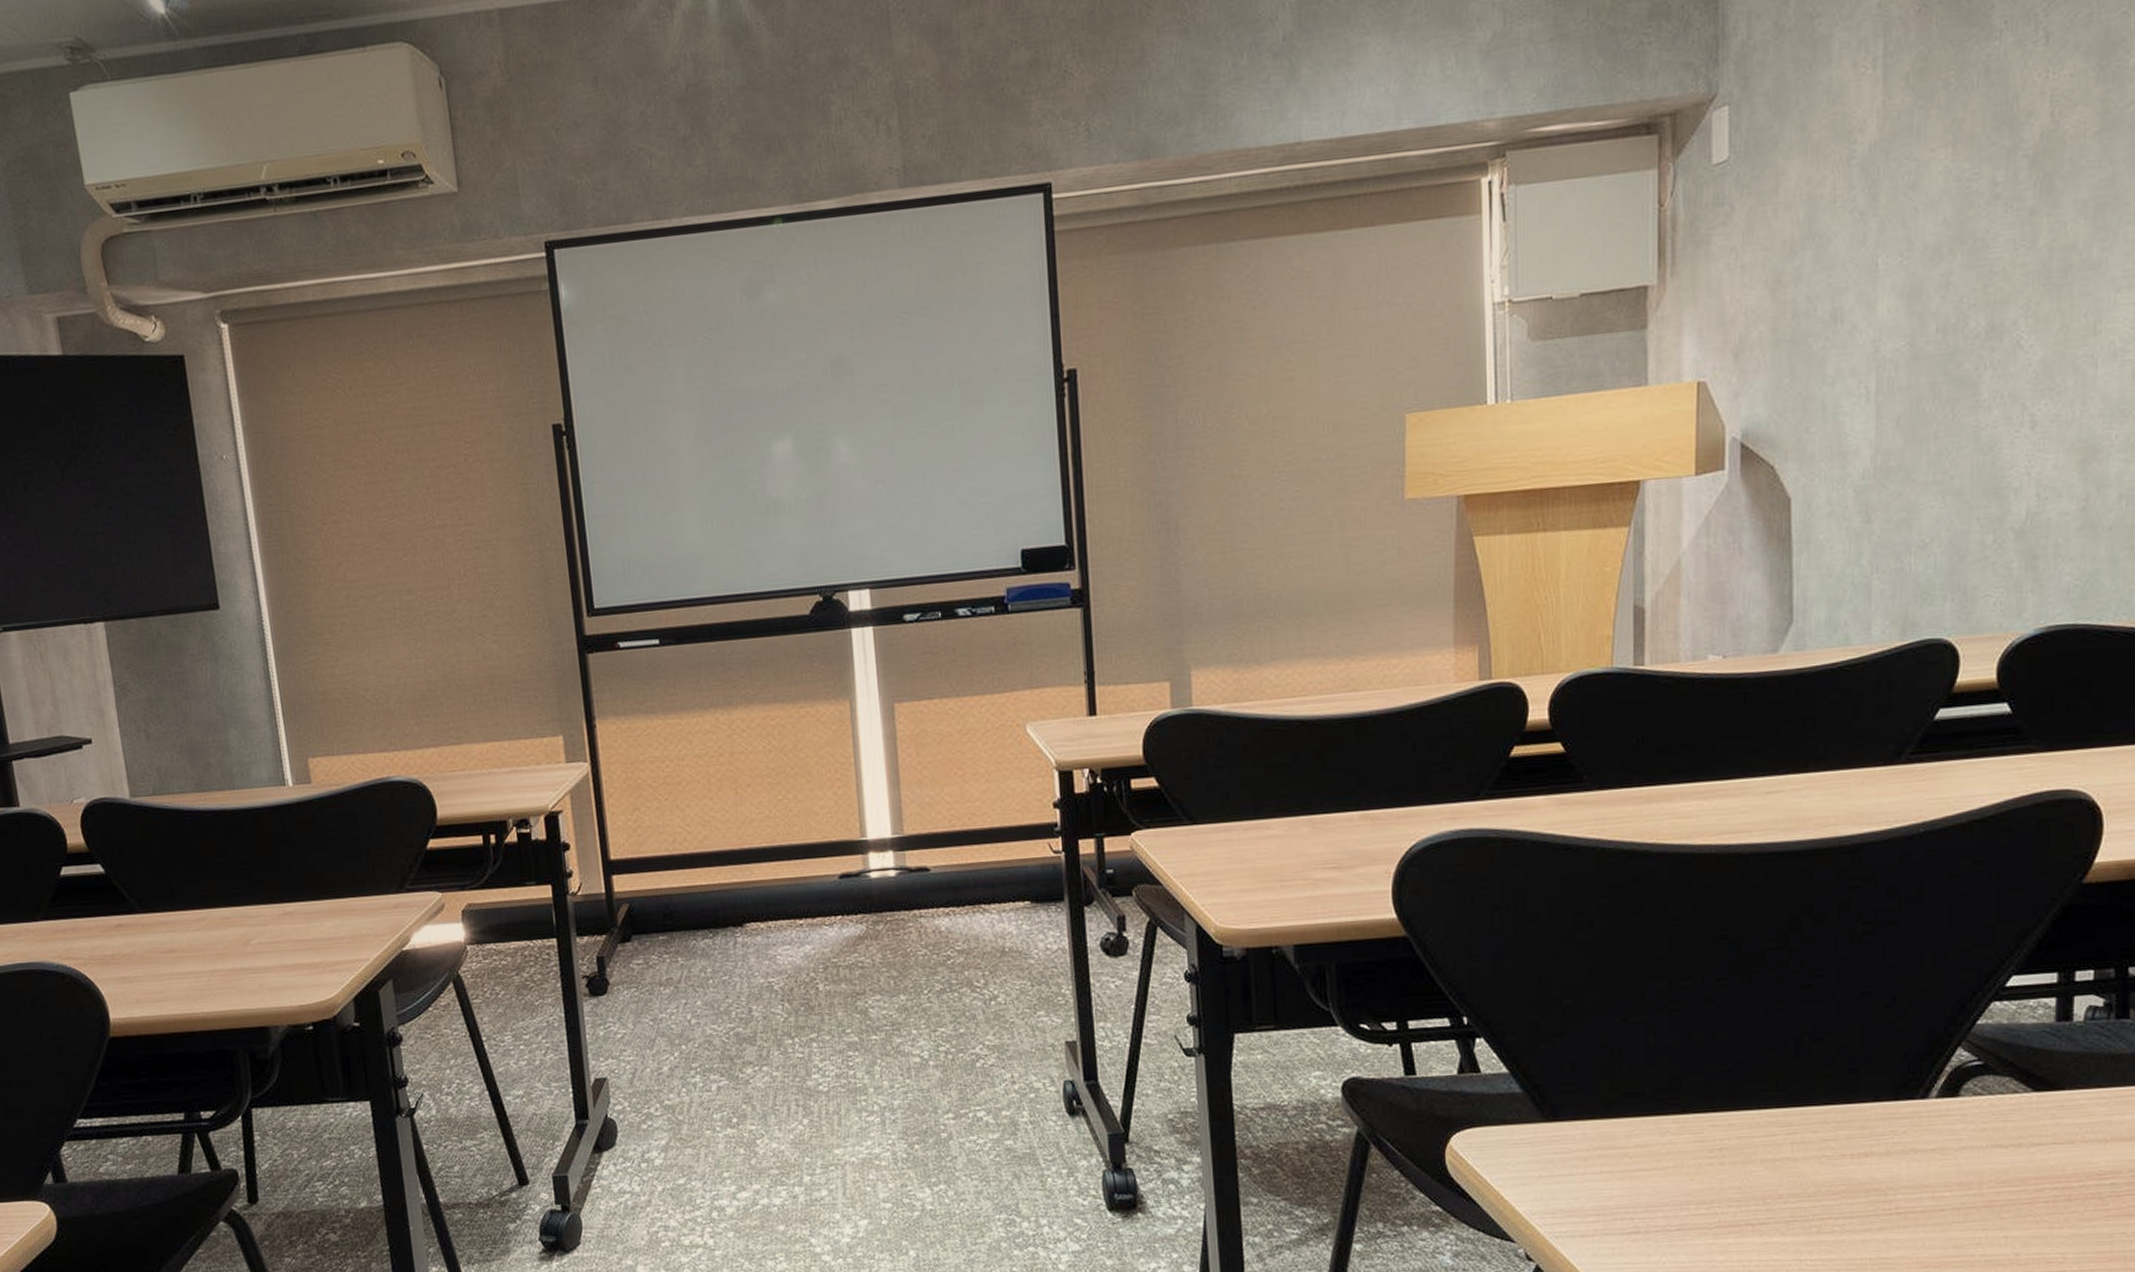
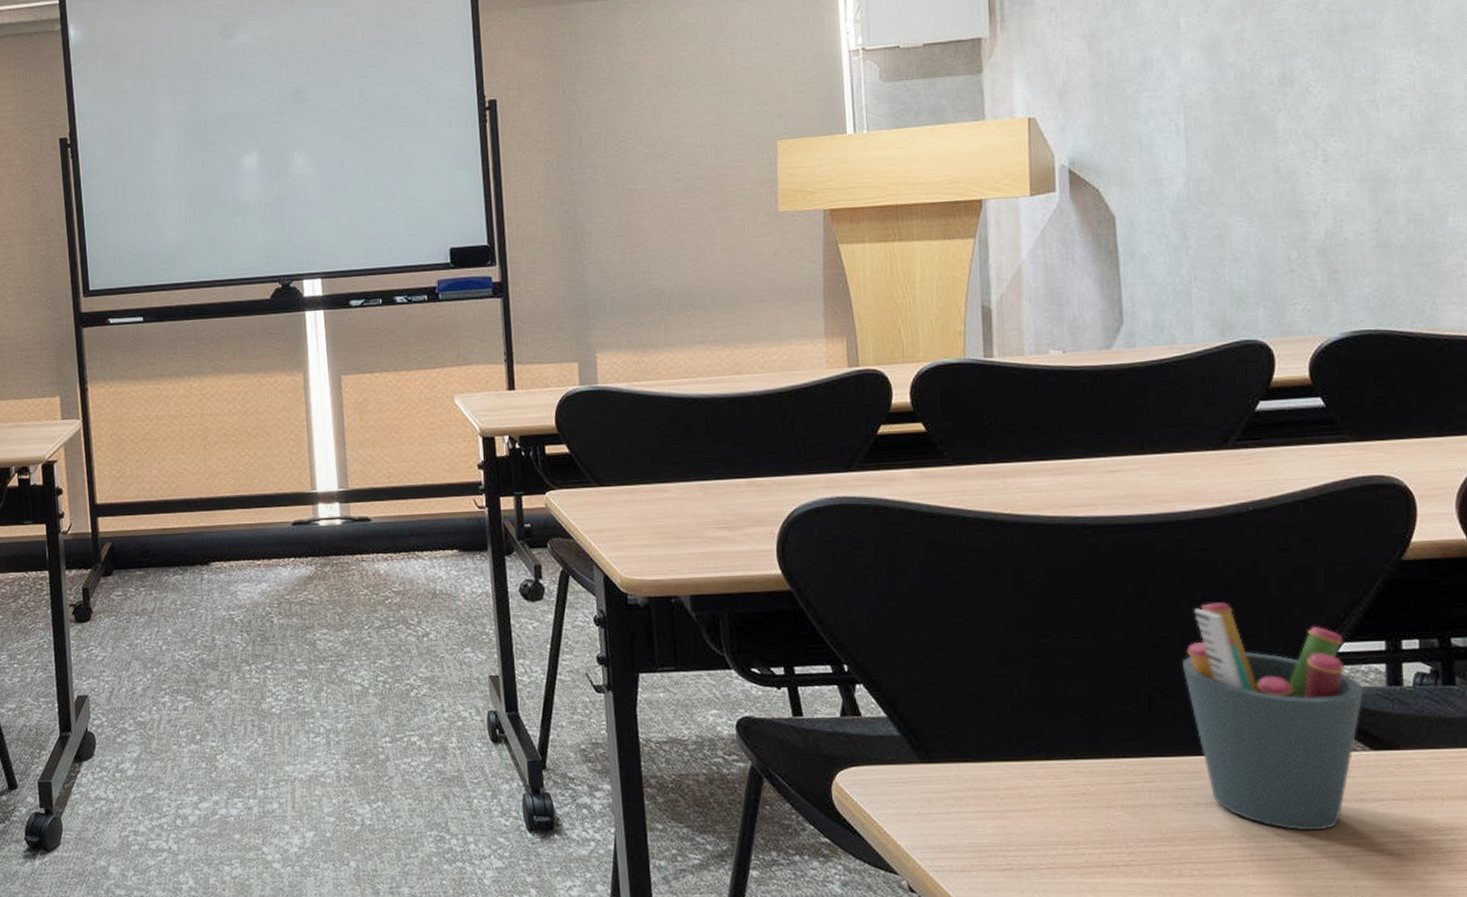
pen holder: none [1836,936,2030,1180] -> present [1183,602,1364,831]

